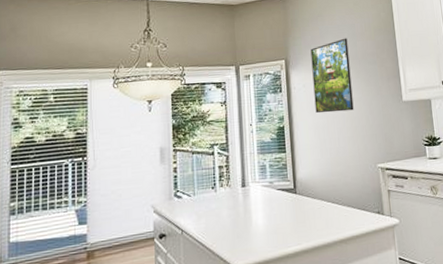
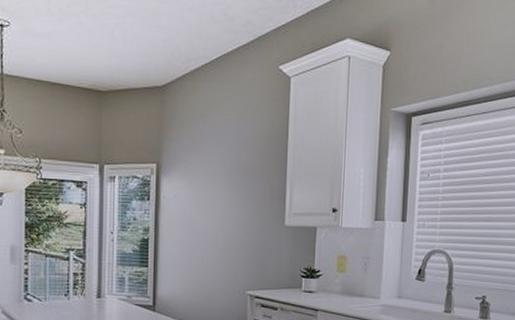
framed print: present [310,38,354,113] -> none [185,145,231,230]

